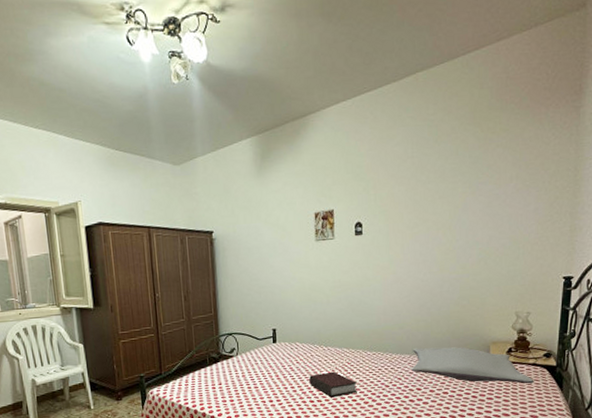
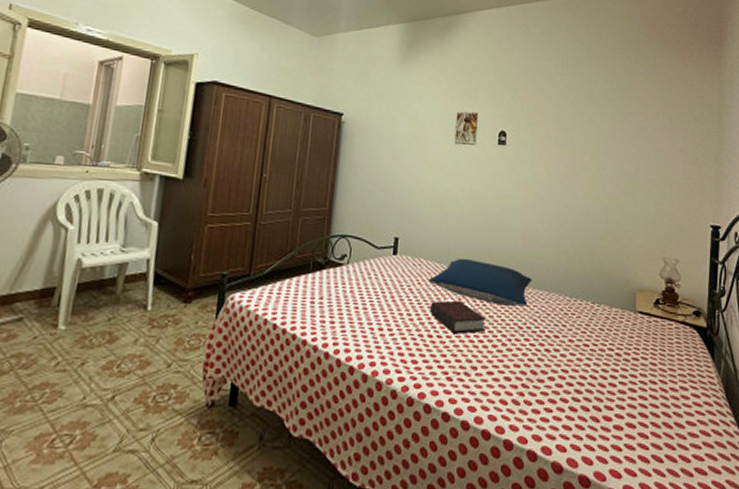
pillow: none [305,337,395,371] -> present [428,258,532,307]
pillow: present [411,346,534,384] -> none [549,284,684,346]

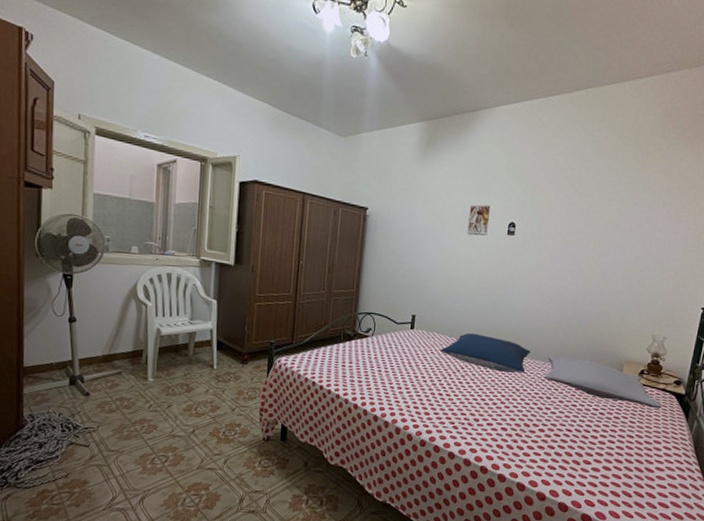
bible: present [430,300,486,334] -> none [441,367,488,394]
pillow: none [549,284,684,346] -> present [543,356,662,409]

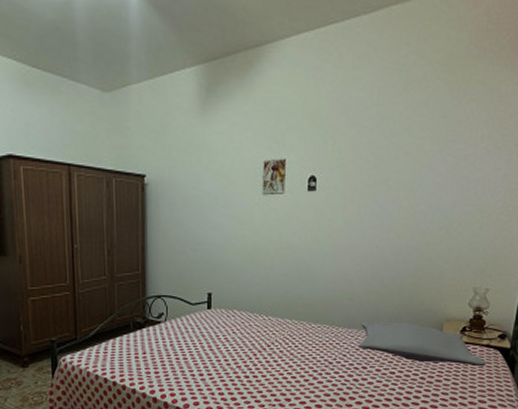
pillow: present [440,333,531,373] -> none [242,306,342,345]

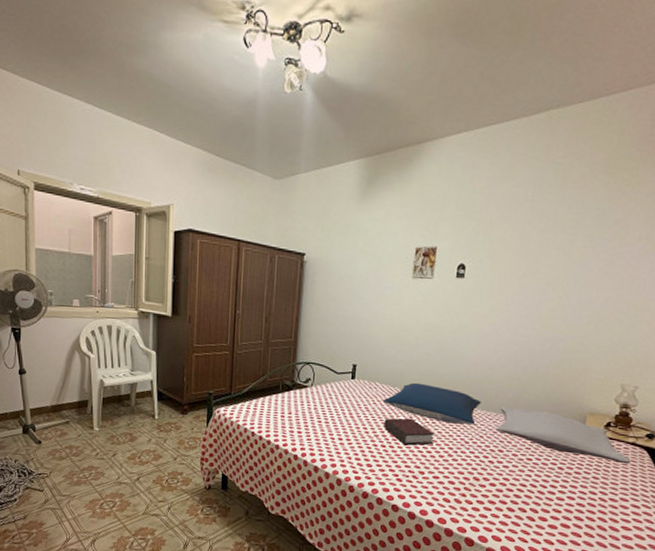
pillow: none [242,306,342,345] -> present [382,382,481,425]
bible: none [246,344,298,373] -> present [384,418,435,446]

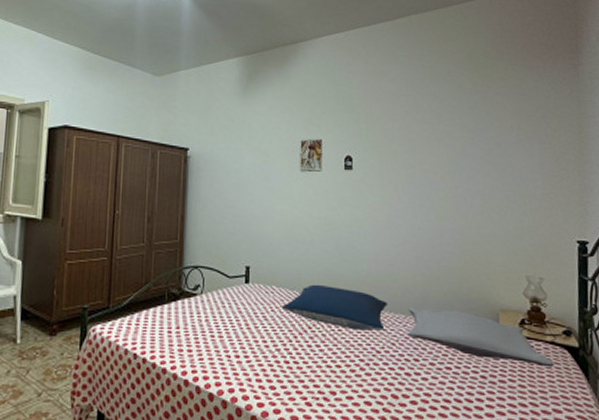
bible: present [384,418,435,446] -> none [285,326,342,360]

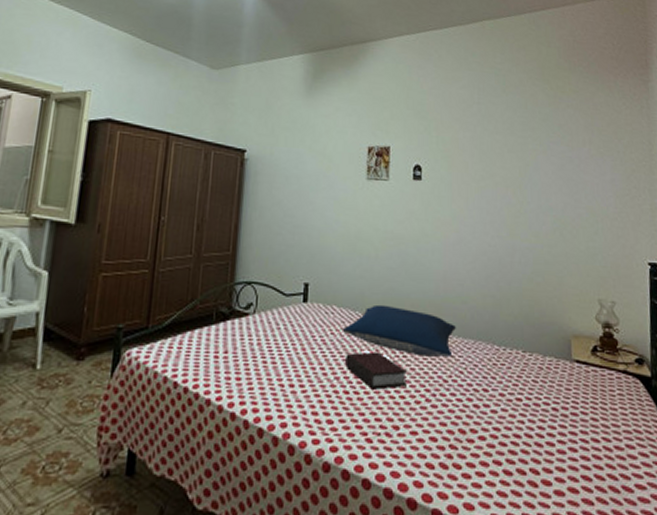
bible: none [285,326,342,360] -> present [345,351,407,390]
pillow: present [407,307,554,367] -> none [476,331,627,399]

